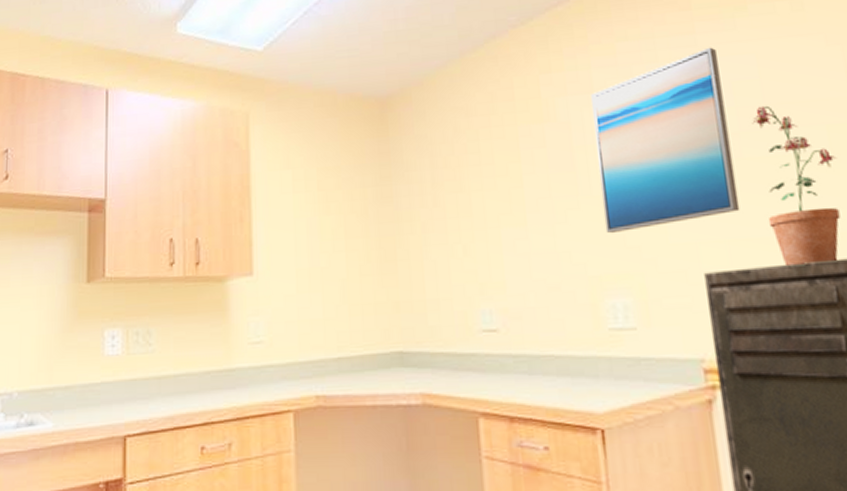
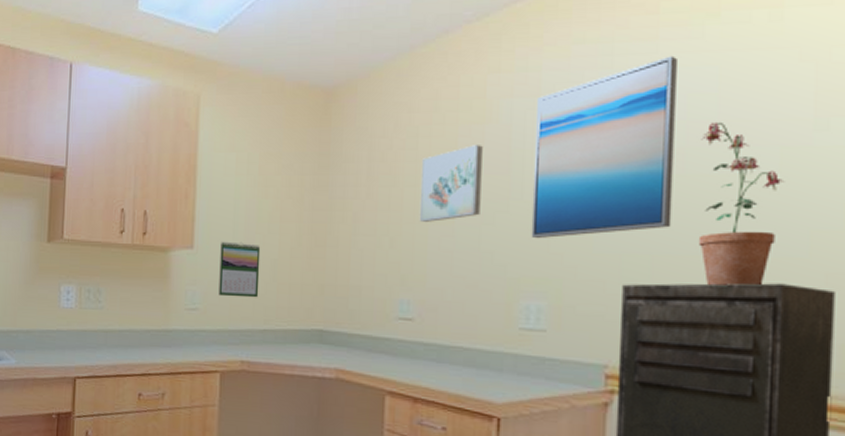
calendar: none [283,263,329,325] -> present [218,241,261,298]
wall art: none [485,144,552,226] -> present [419,145,483,222]

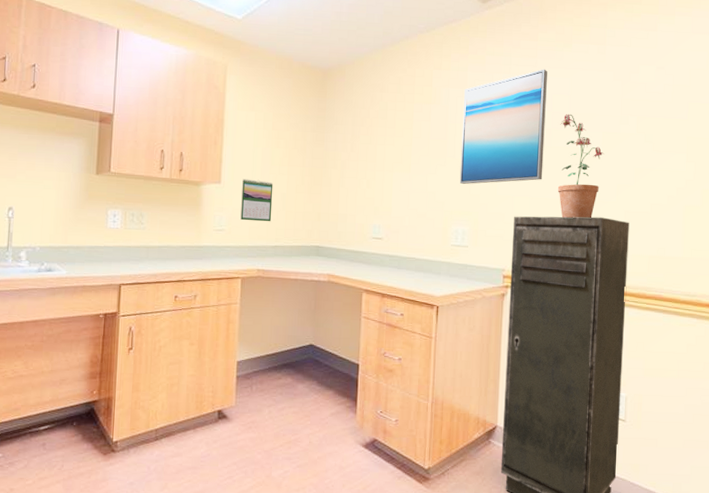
wall art: present [419,145,483,222] -> none [387,118,430,170]

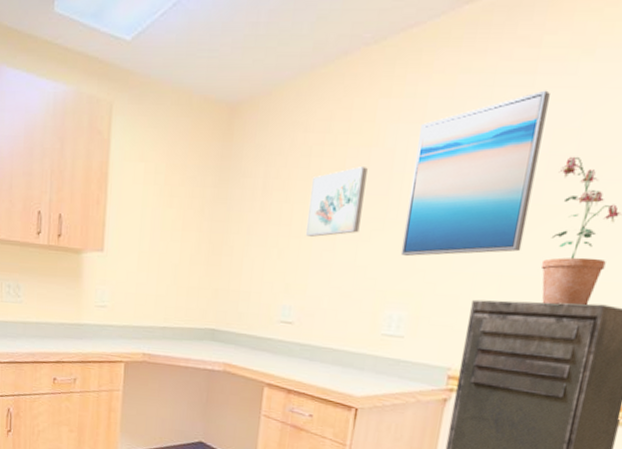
calendar: present [240,178,273,222] -> none [125,246,164,299]
wall art: none [387,118,430,170] -> present [305,167,368,237]

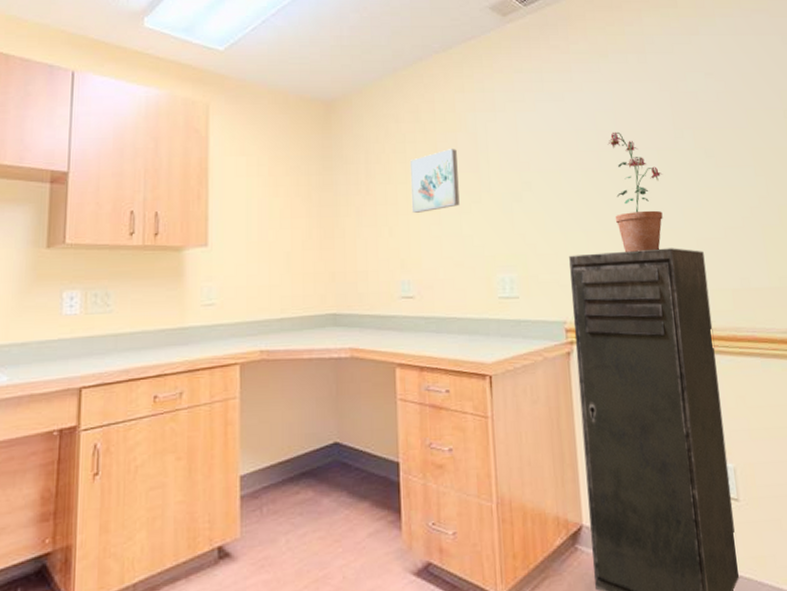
wall art: present [400,90,550,257] -> none [494,84,596,223]

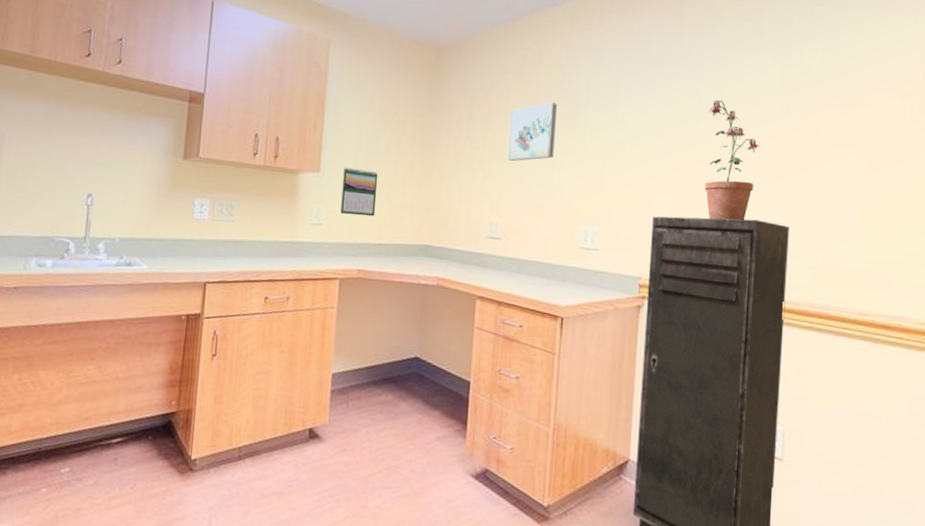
calendar: none [235,237,274,290] -> present [340,167,378,217]

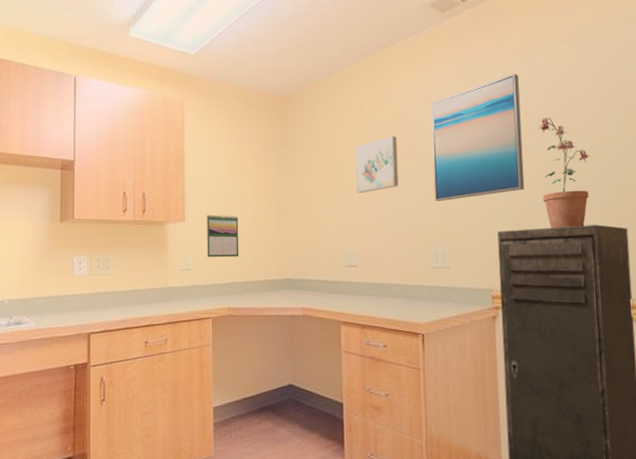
wall art: none [590,48,694,179] -> present [431,73,525,202]

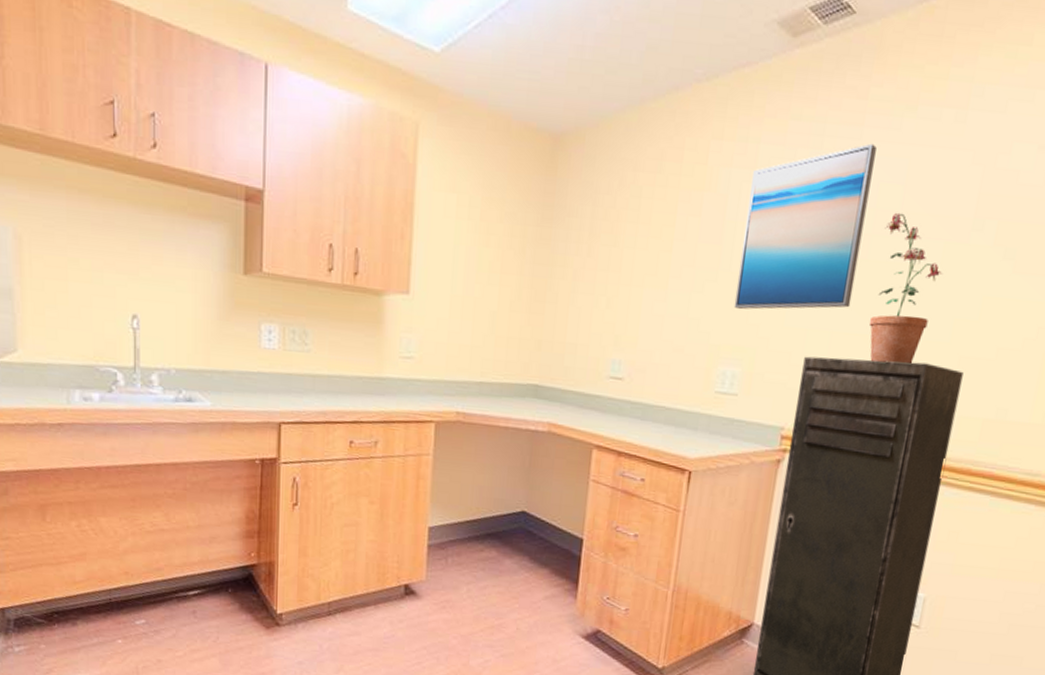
calendar: present [207,214,239,258] -> none [435,288,480,350]
wall art: present [354,136,399,193] -> none [635,211,700,286]

